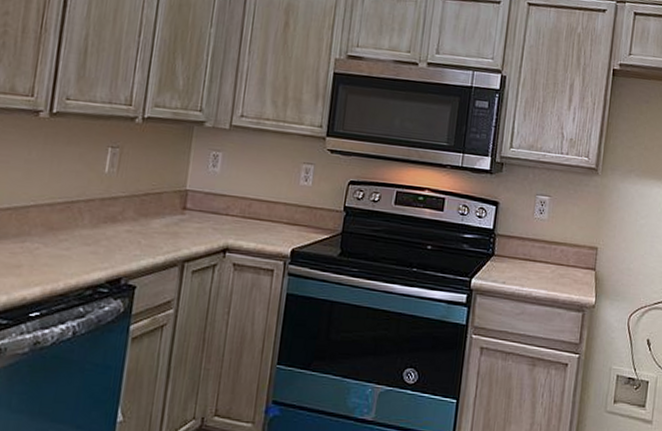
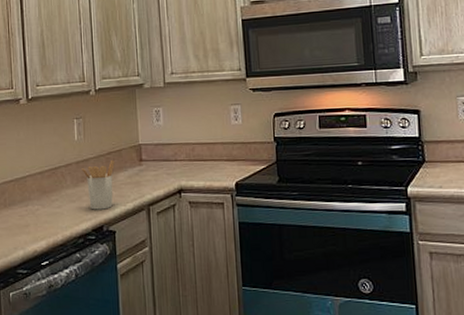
utensil holder: none [106,203,151,260] -> present [82,160,115,210]

